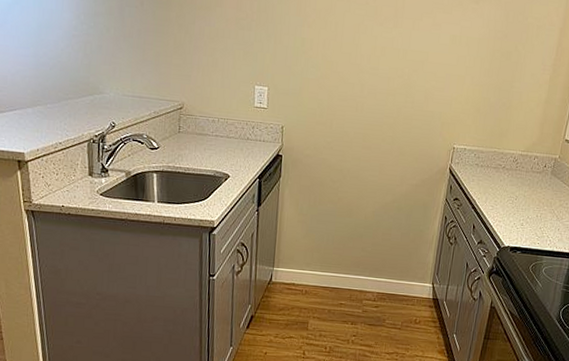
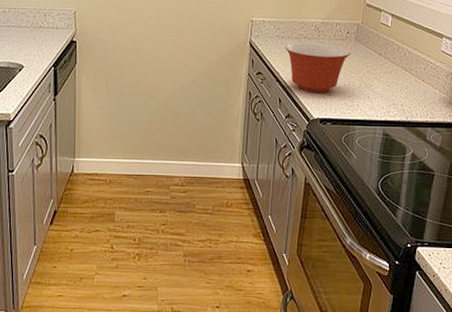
mixing bowl: none [483,172,546,223] -> present [285,42,351,93]

